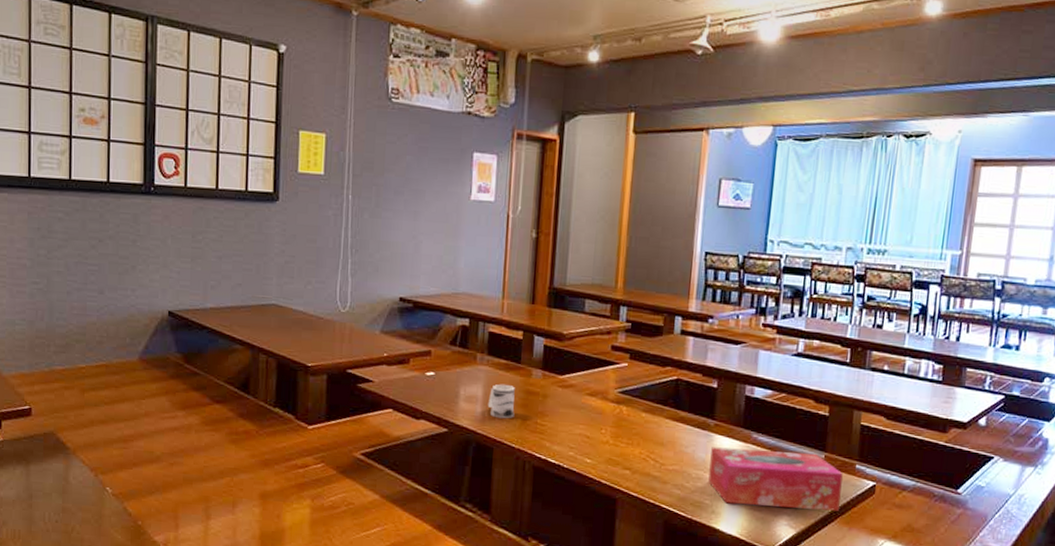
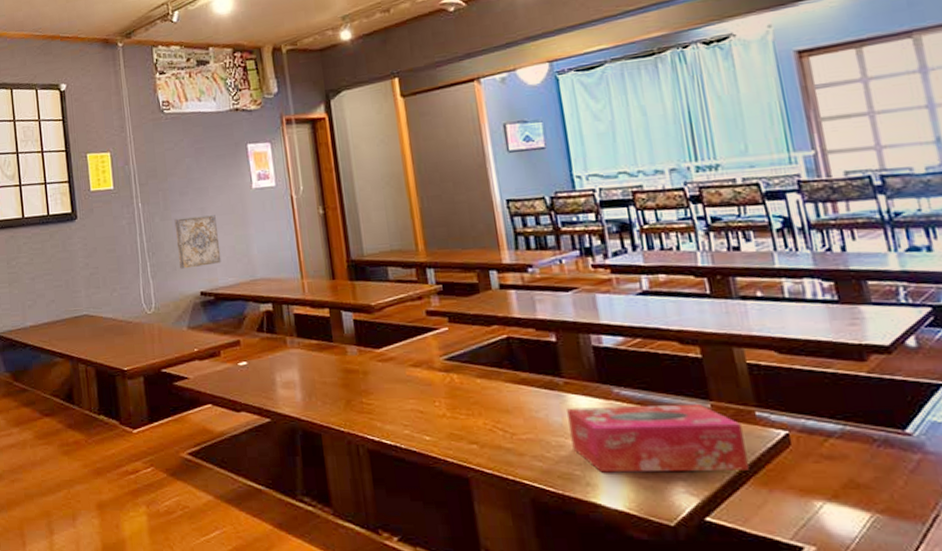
wall art: none [382,218,428,272] -> present [174,215,222,269]
mug: present [487,384,515,419] -> none [306,365,337,402]

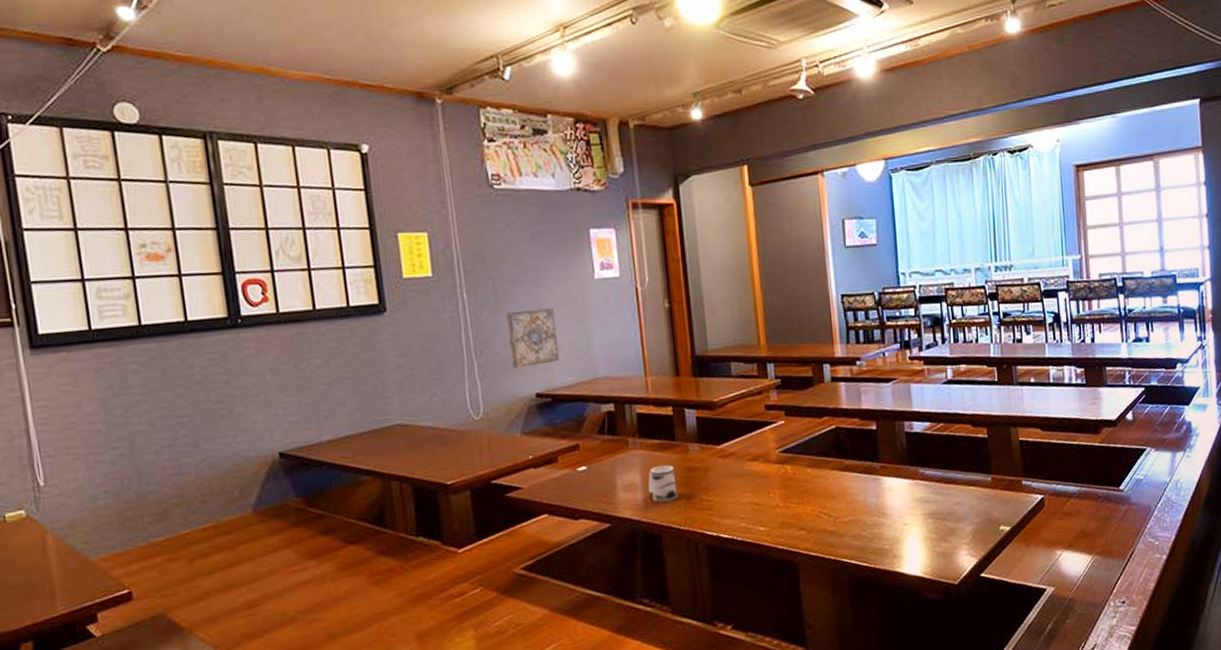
mug: none [306,365,337,402] -> present [648,465,678,502]
tissue box: present [567,403,749,473] -> none [882,477,1014,545]

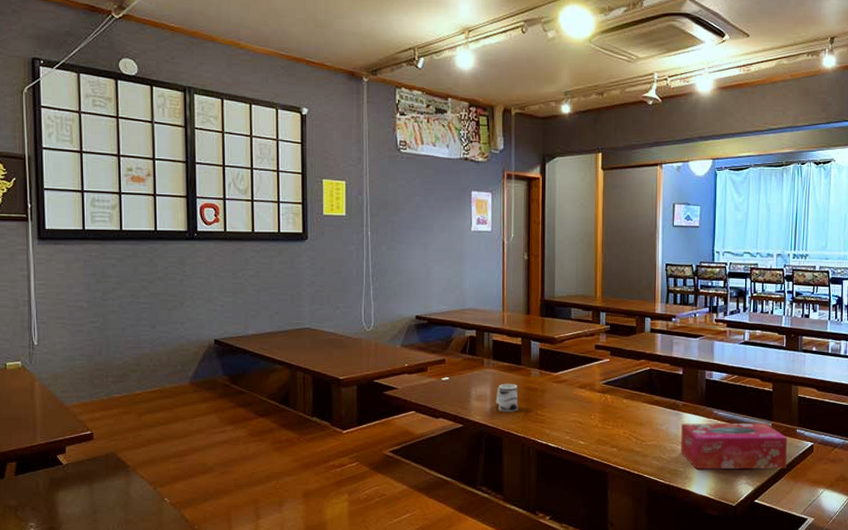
wall art: present [506,308,560,369] -> none [399,249,438,295]
tissue box: none [882,477,1014,545] -> present [681,422,787,470]

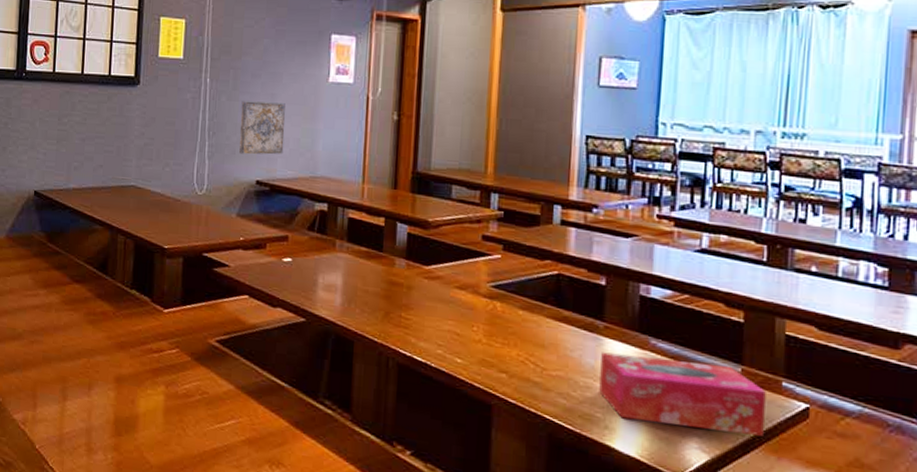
wall art: none [399,249,438,295] -> present [239,101,285,155]
mug: present [495,383,518,413] -> none [347,273,377,311]

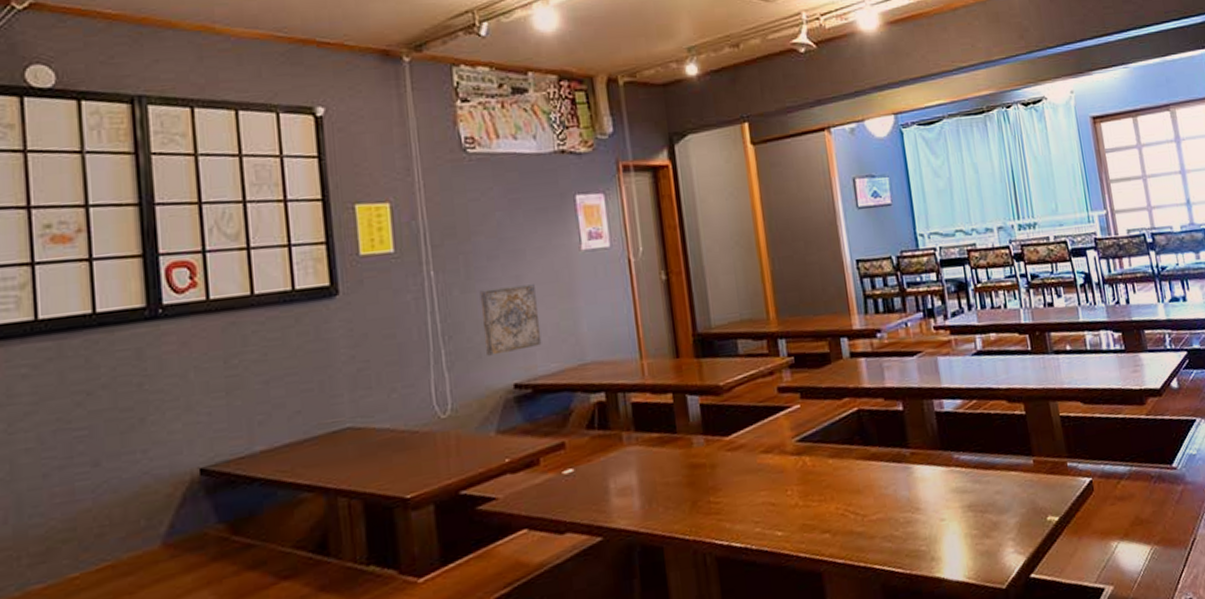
tissue box: present [599,352,766,436] -> none [913,460,1063,545]

